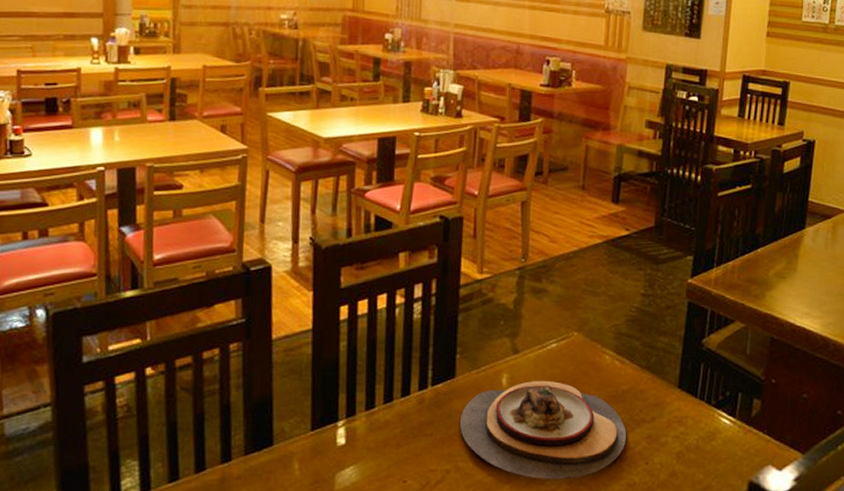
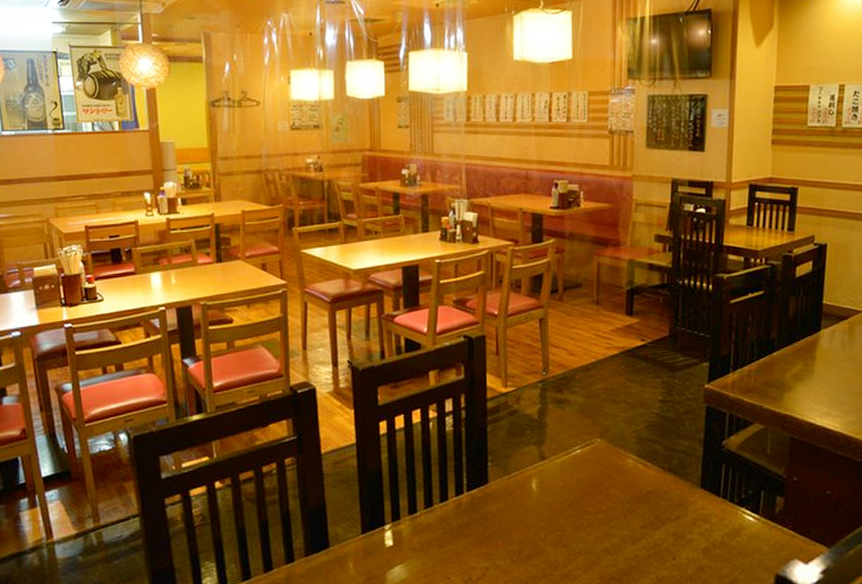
plate: present [459,381,626,479] -> none [495,485,653,575]

